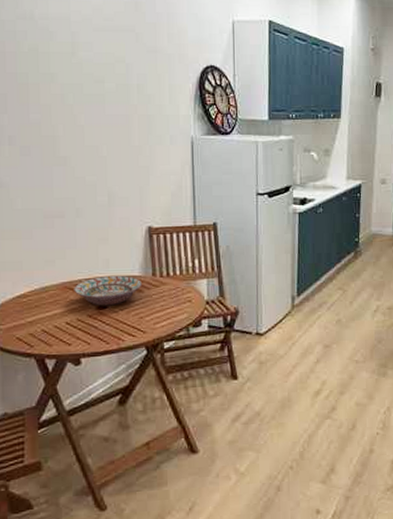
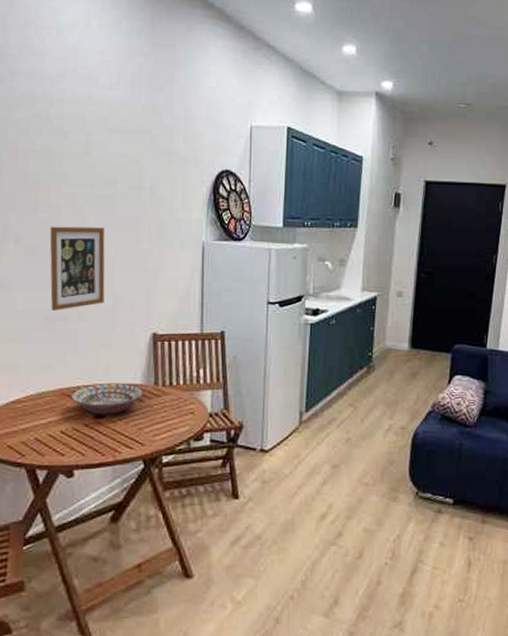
picture frame: none [42,126,100,209] -> present [49,226,105,312]

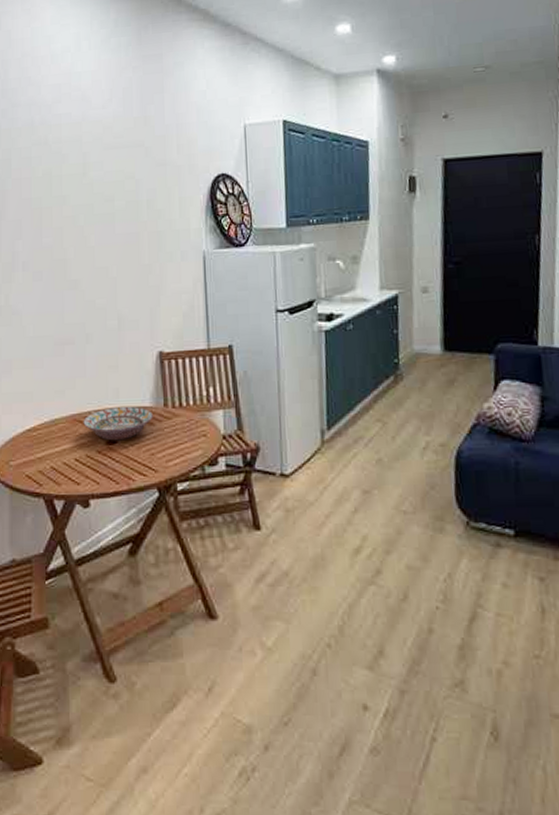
picture frame: present [49,226,105,312] -> none [54,246,109,336]

